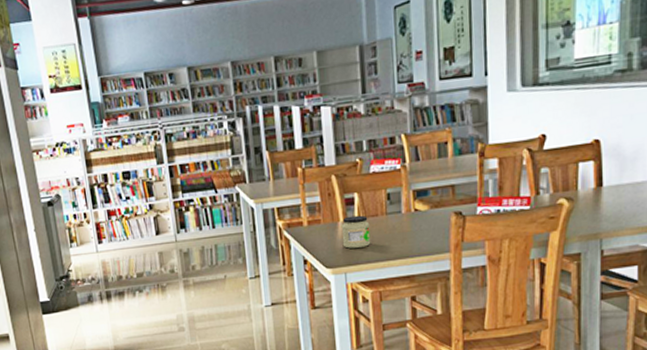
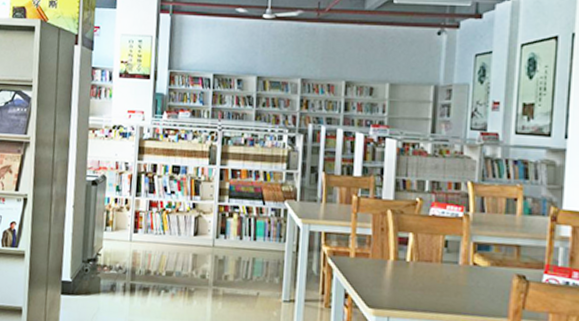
jar: present [341,215,371,249] -> none [389,256,422,293]

